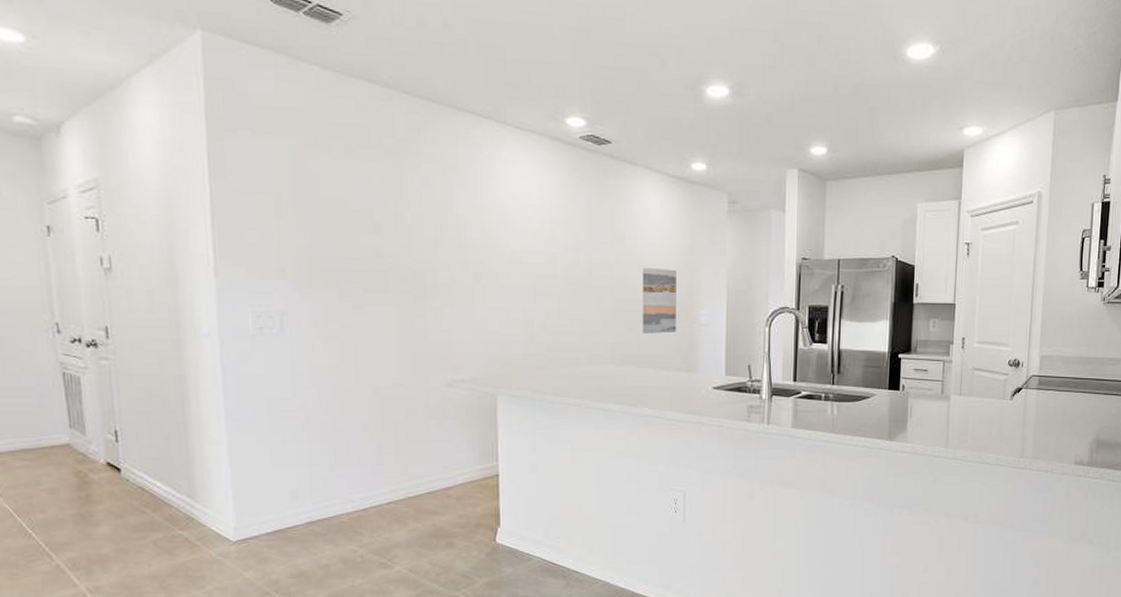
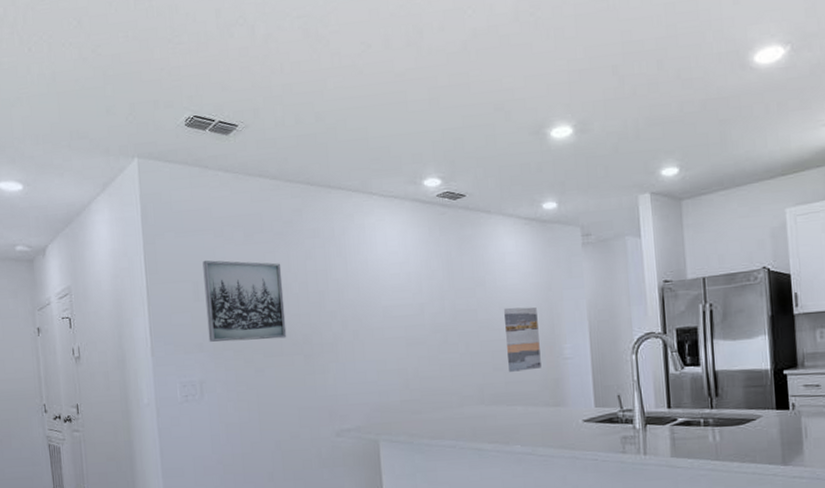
wall art: none [288,171,394,273] -> present [202,260,287,342]

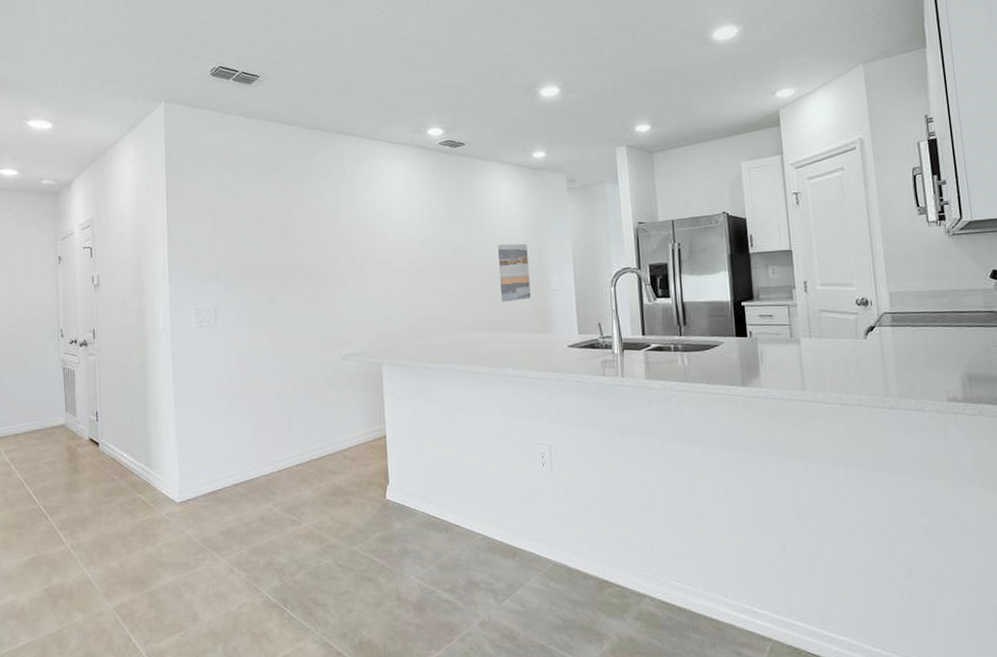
wall art: present [202,260,287,342] -> none [221,197,299,272]

